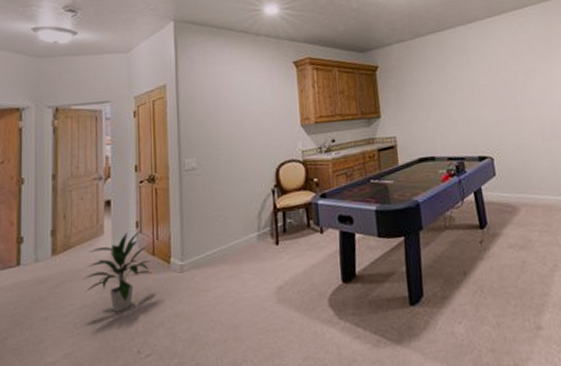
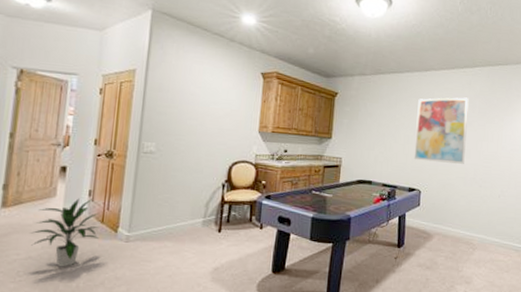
wall art: none [468,42,537,124] -> present [414,97,469,164]

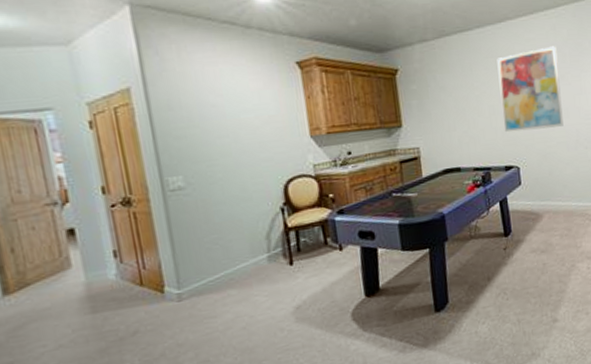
indoor plant: present [31,198,99,267] -> none [53,260,143,349]

